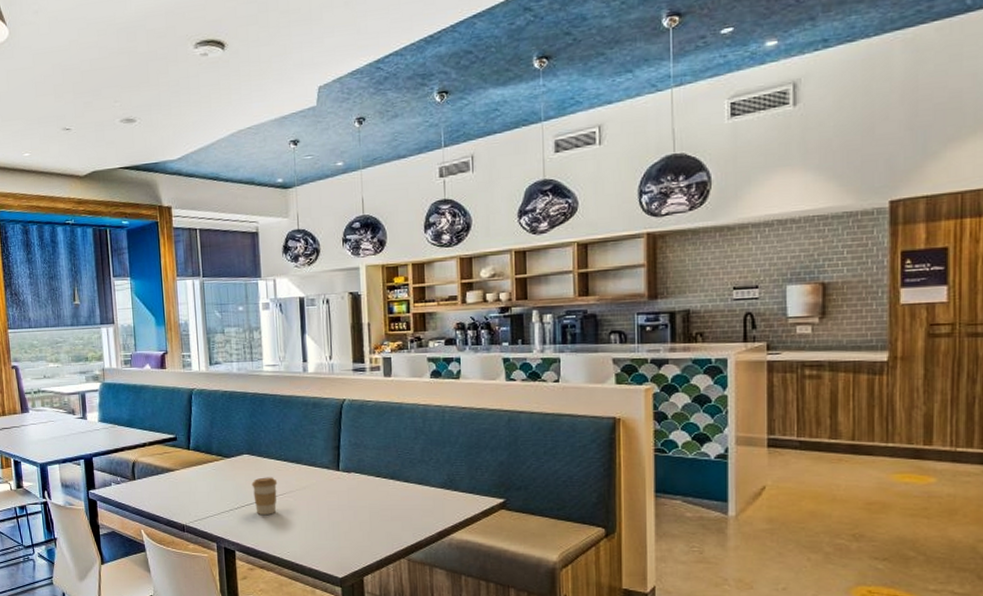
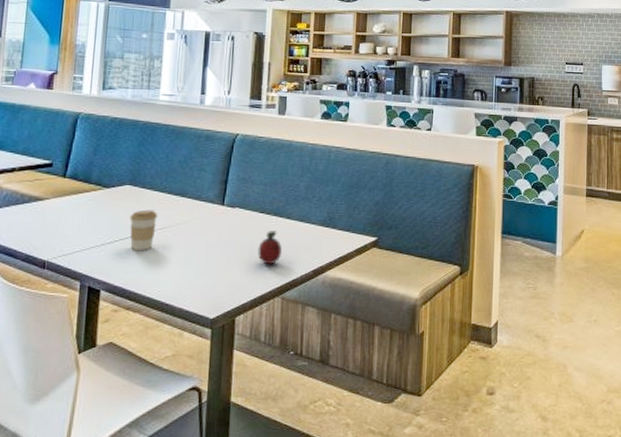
fruit: none [378,494,404,528] -> present [258,231,283,265]

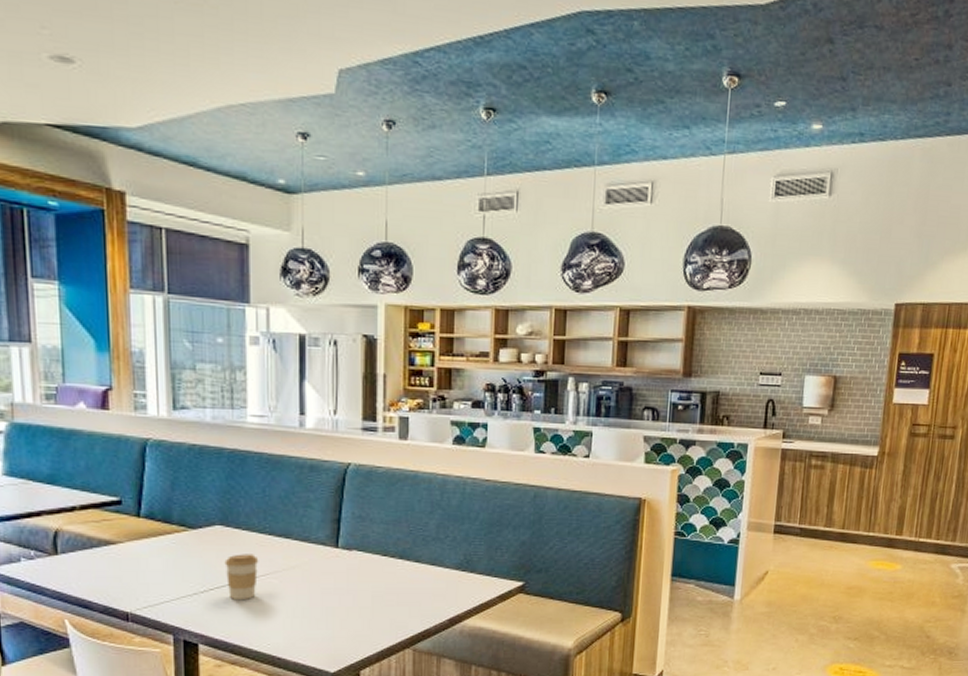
fruit: present [258,231,283,265] -> none [382,576,412,614]

